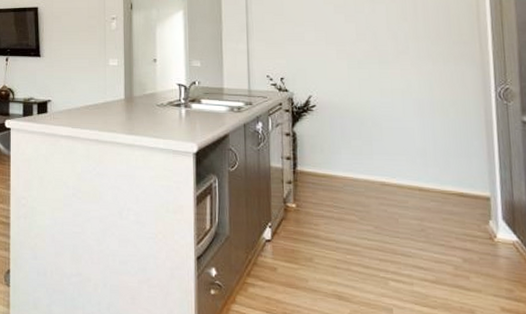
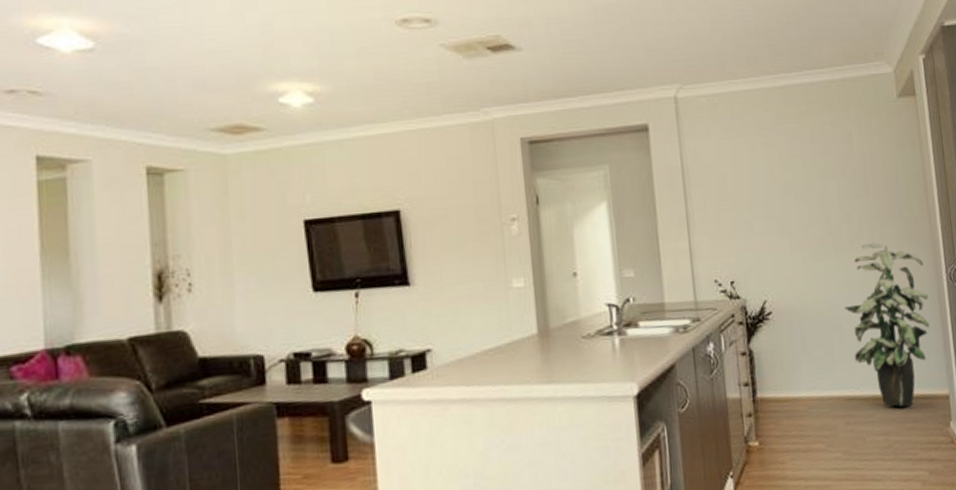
indoor plant: none [385,59,474,199] -> present [844,242,930,407]

